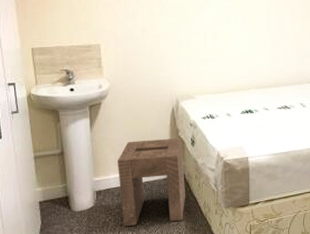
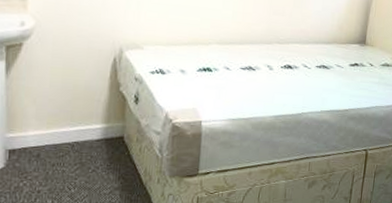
stool: present [117,137,186,227] -> none [38,92,124,194]

